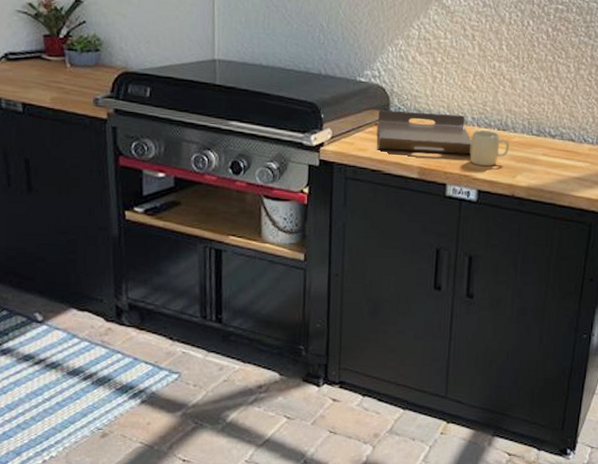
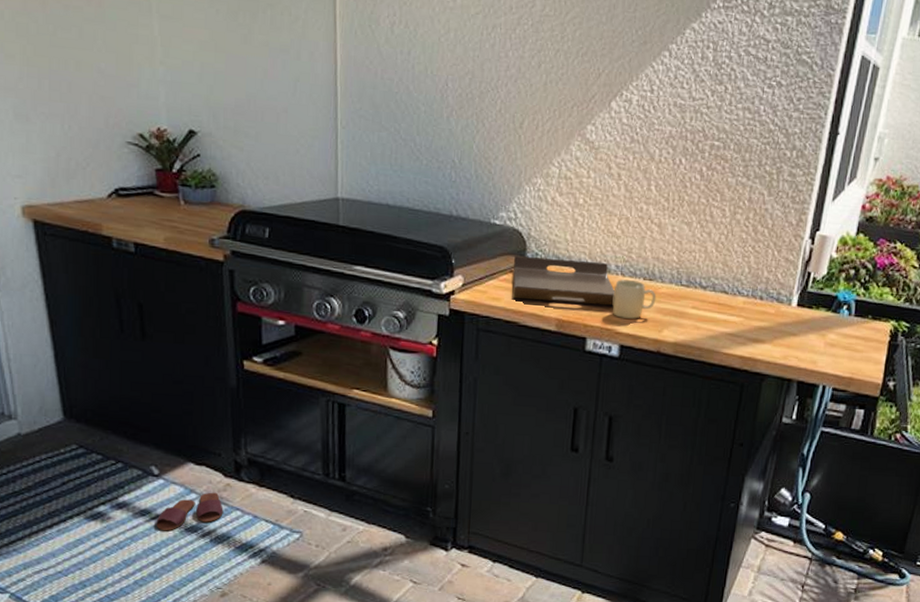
slippers: none [39,336,105,375] -> present [156,492,223,531]

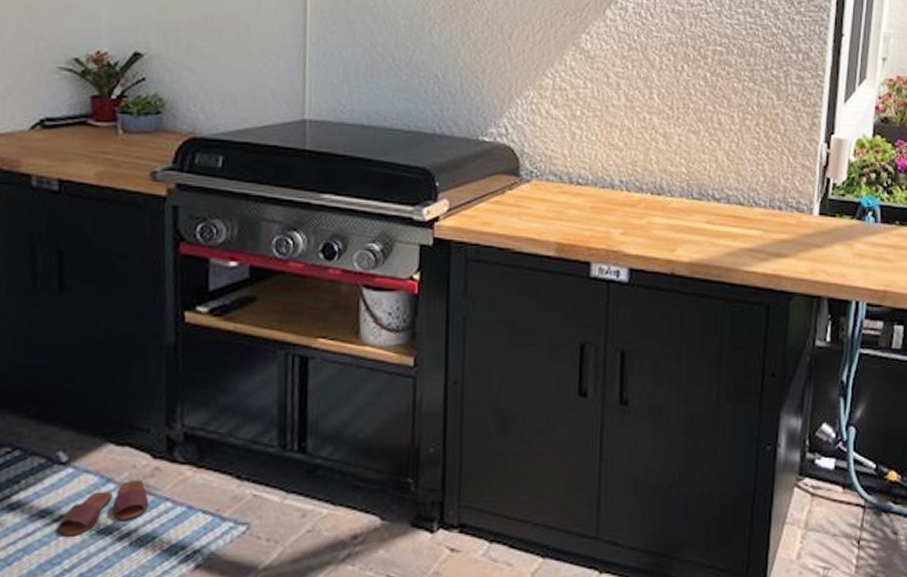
serving tray: present [512,255,615,306] -> none [505,174,620,225]
mug: present [612,279,657,319] -> none [618,195,666,238]

